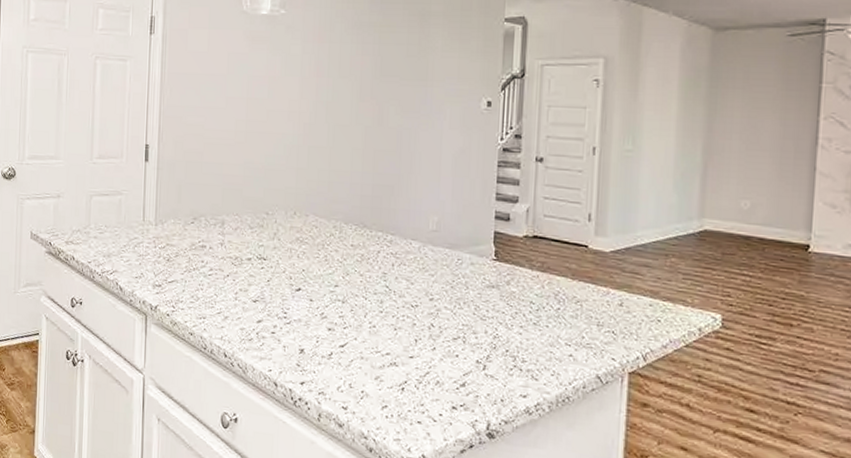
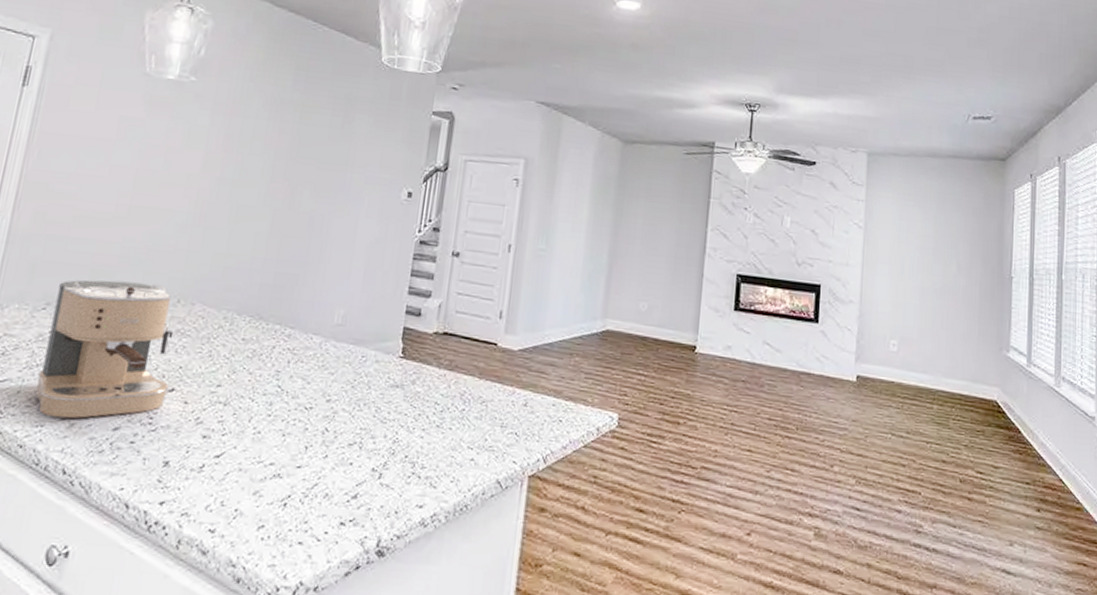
coffee maker: none [195,197,296,313] -> present [35,280,174,419]

